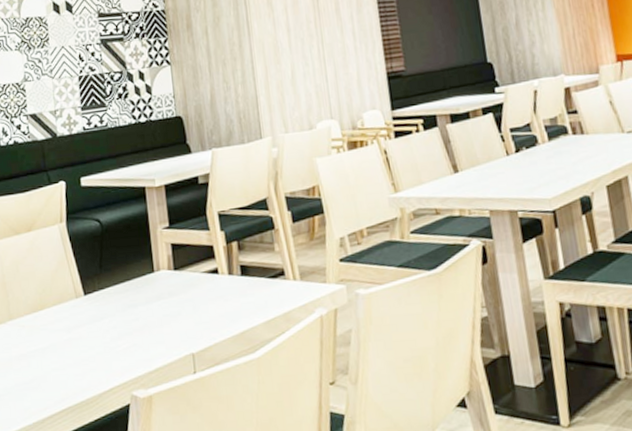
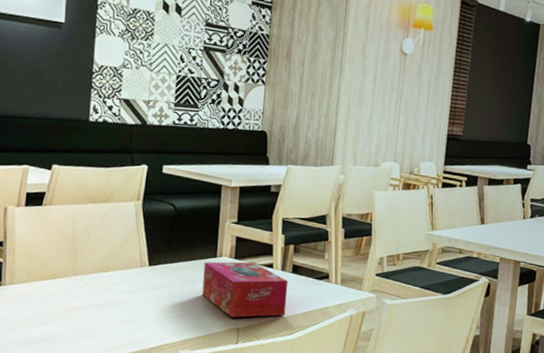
tissue box: none [142,271,243,341] -> present [202,261,288,318]

